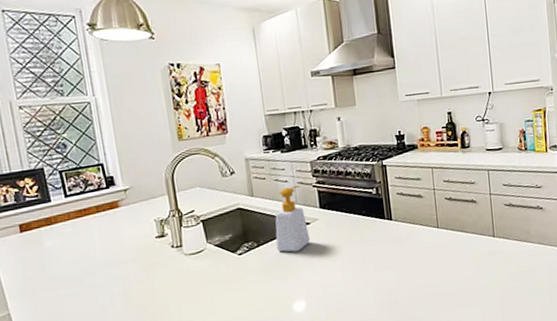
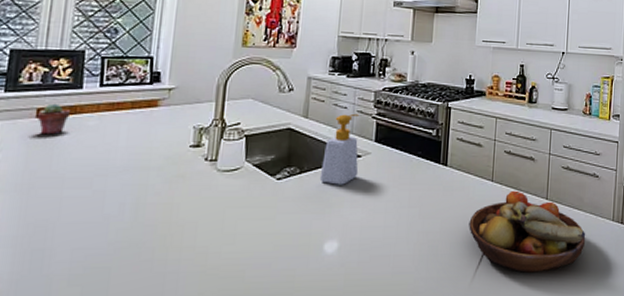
potted succulent: none [20,218,48,246] -> present [36,103,71,135]
fruit bowl: none [422,232,538,306] -> present [469,190,586,274]

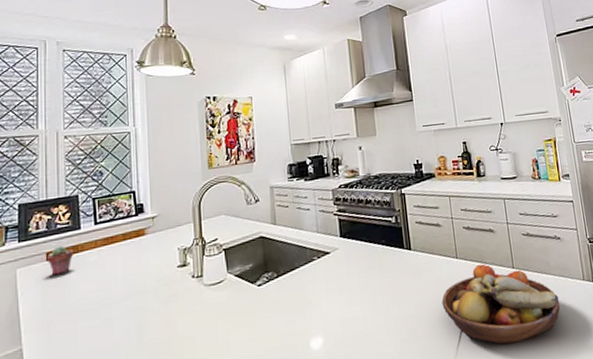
soap bottle: present [319,113,359,185] -> none [295,213,330,283]

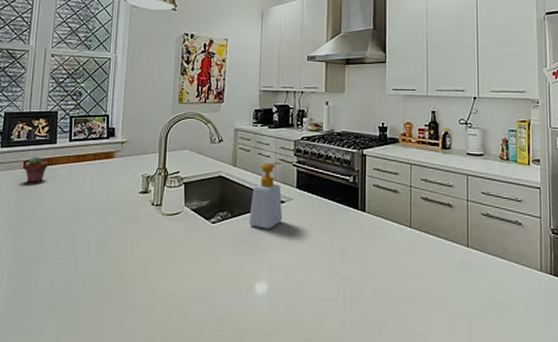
soap bottle: none [295,213,330,283] -> present [248,161,283,229]
fruit bowl: present [442,263,561,345] -> none [390,237,512,324]

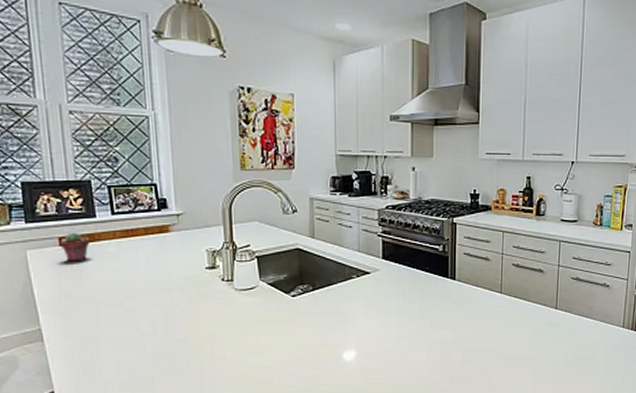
soap bottle: present [248,161,283,229] -> none [332,232,369,300]

